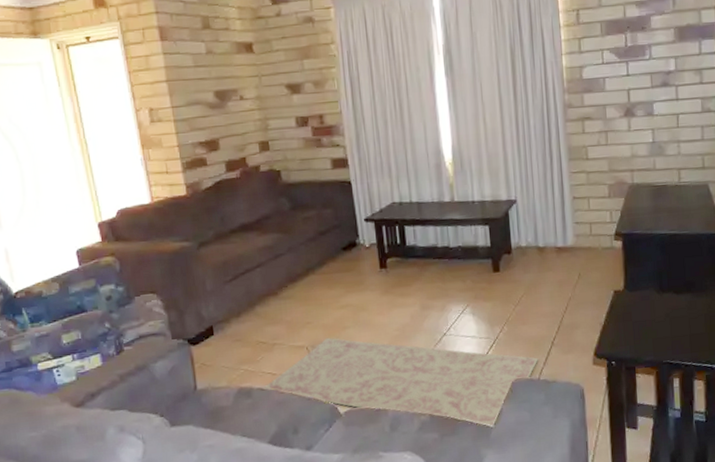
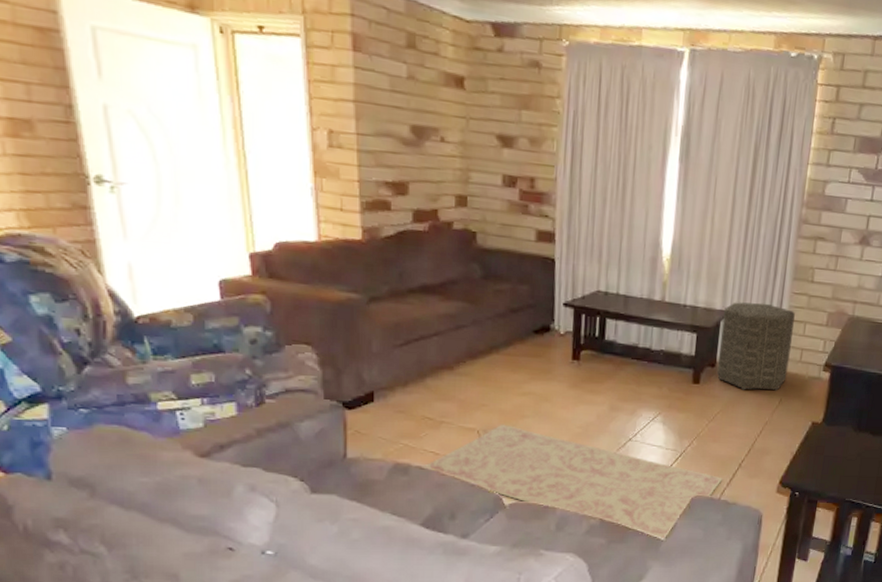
ottoman: none [510,186,581,271] -> present [717,302,795,391]

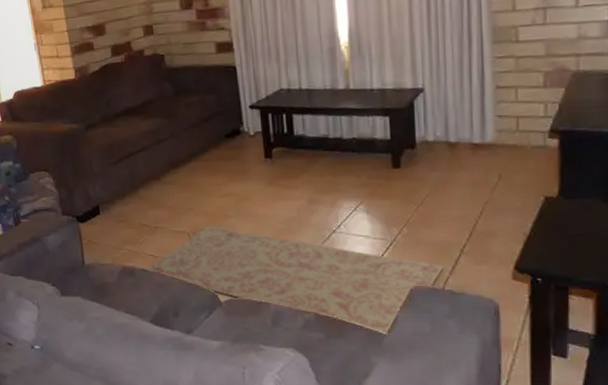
ottoman: present [717,302,795,391] -> none [416,73,503,170]

